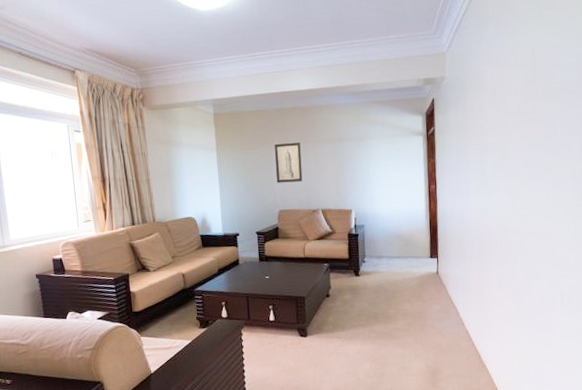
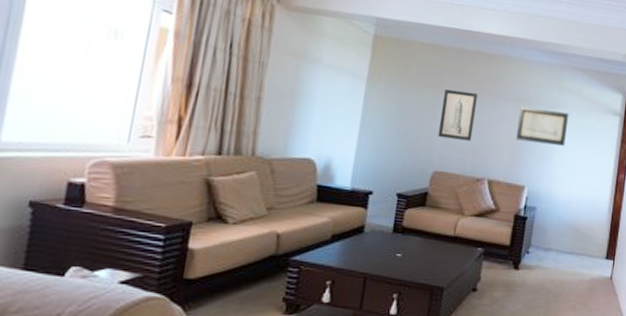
wall art: none [336,142,379,174] -> present [516,107,570,146]

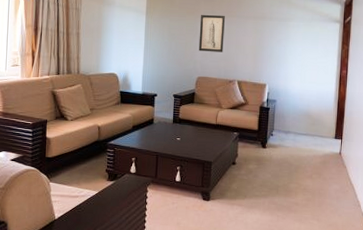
wall art: present [516,107,570,146] -> none [257,22,298,51]

